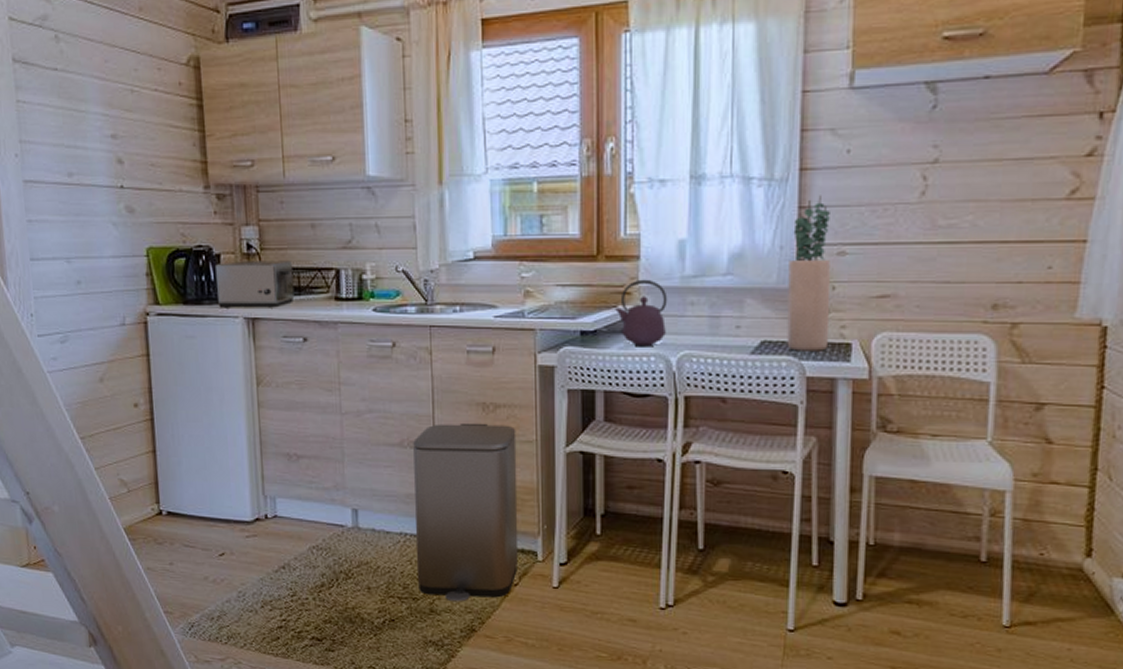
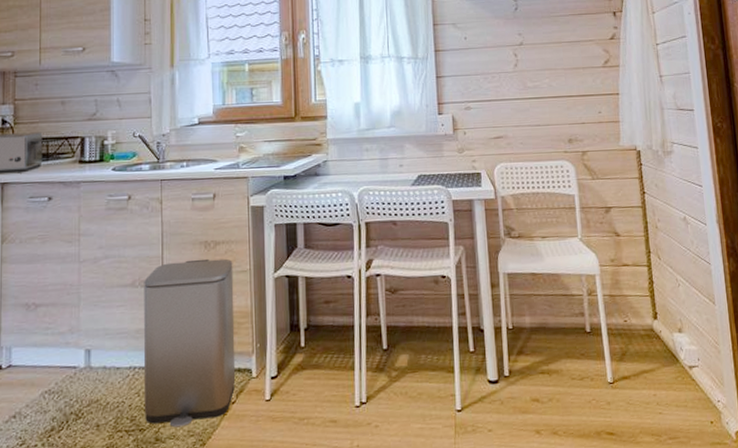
teapot: present [613,279,668,346] -> none [308,133,349,185]
vase: present [786,195,830,351] -> none [433,68,466,181]

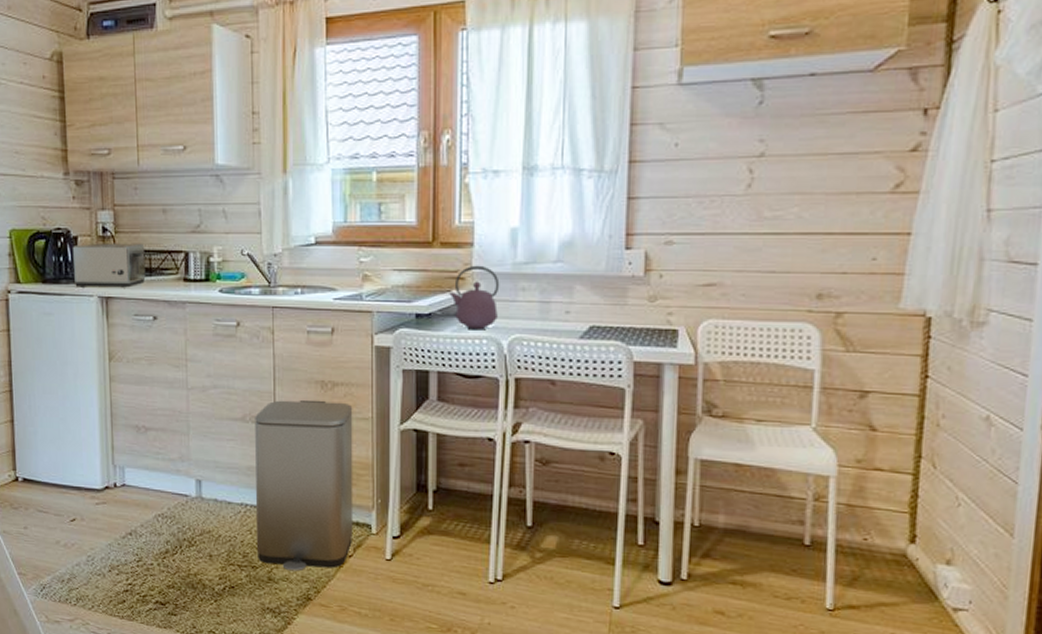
teapot: none [308,133,349,185] -> present [447,265,500,329]

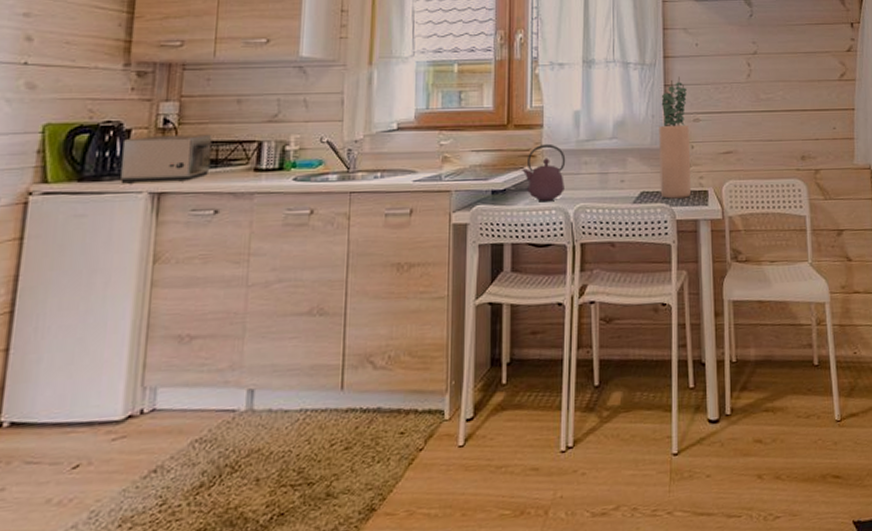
pedal bin: present [255,399,354,572] -> none [314,283,429,481]
vase: none [615,187,658,337] -> present [659,76,692,199]

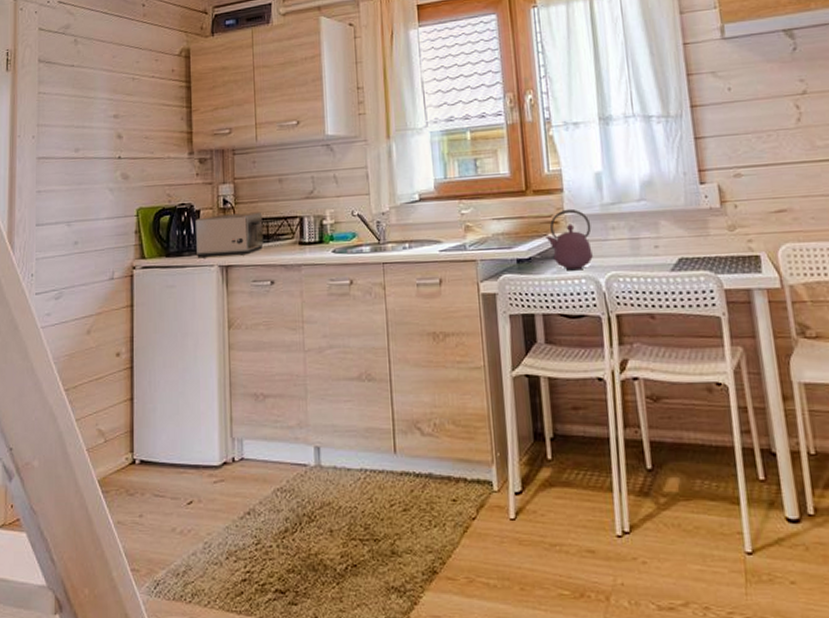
vase: present [659,76,692,199] -> none [692,127,740,266]

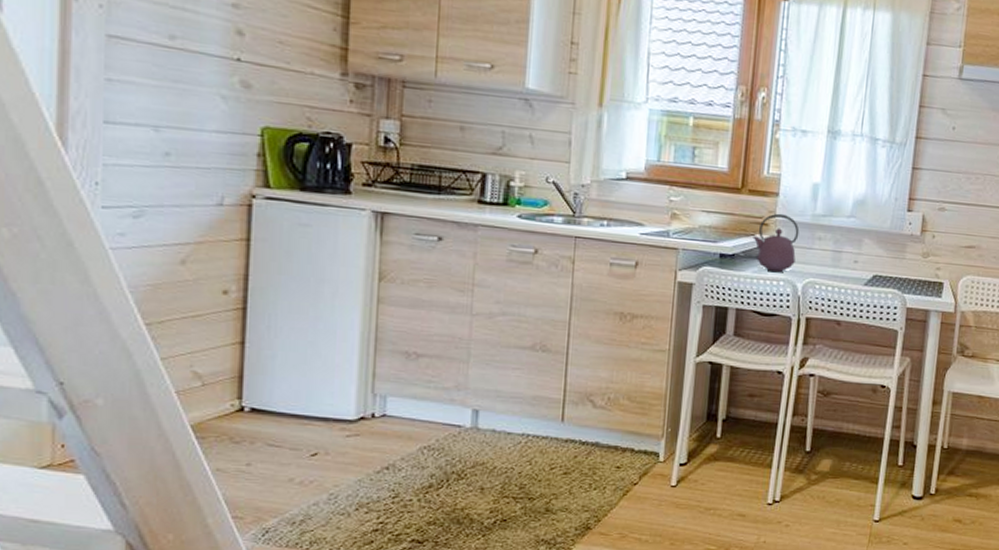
toaster: present [195,212,264,258] -> none [342,152,435,205]

